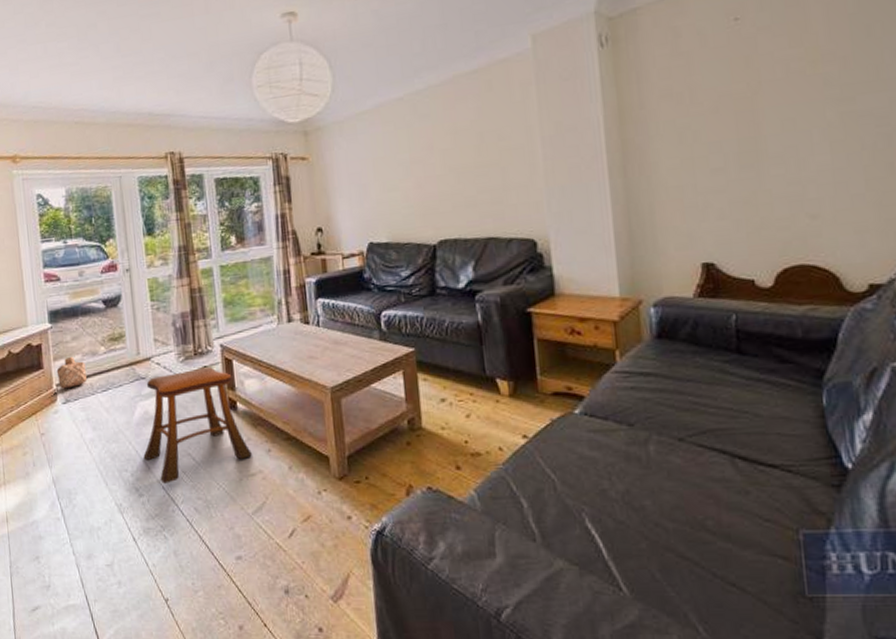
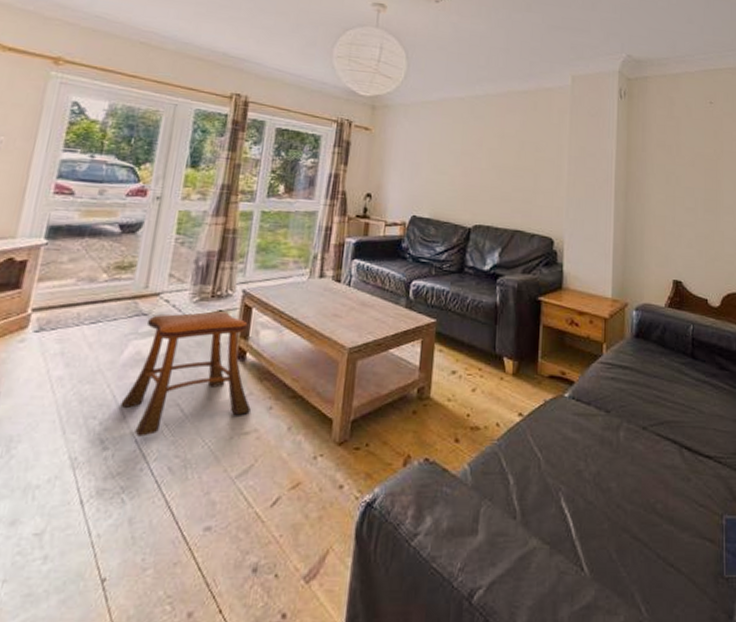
basket: present [56,356,87,389] -> none [36,279,78,315]

